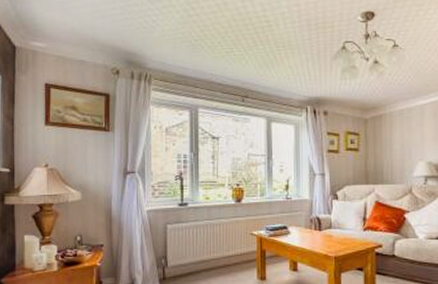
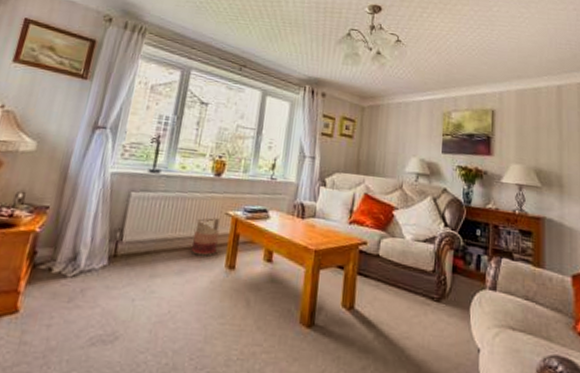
basket: none [226,239,248,271] -> present [192,218,221,256]

